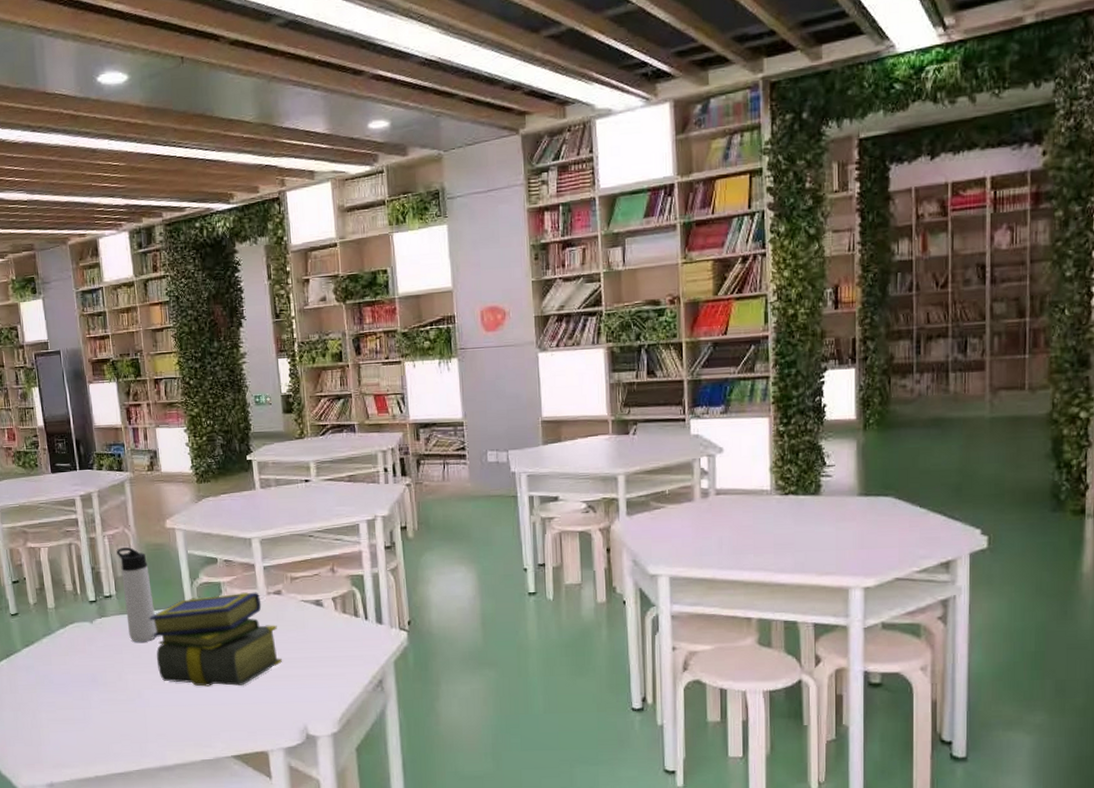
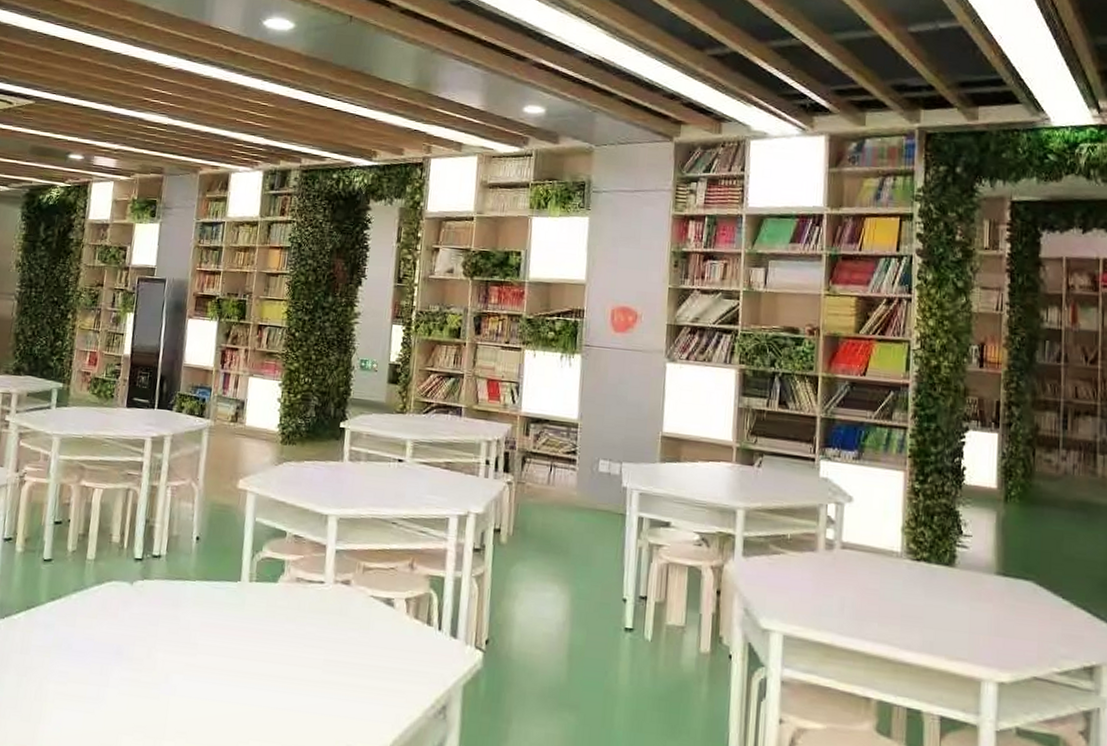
thermos bottle: present [116,547,157,642] -> none [170,502,209,617]
stack of books: present [149,592,283,687] -> none [194,573,338,687]

